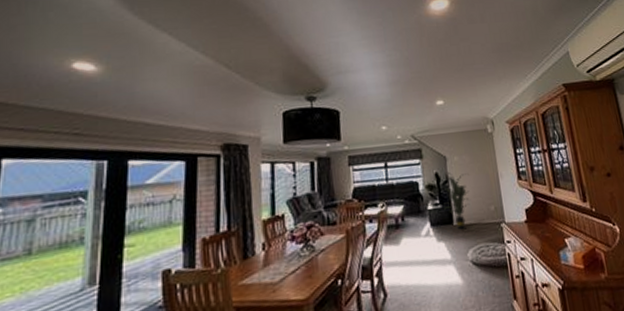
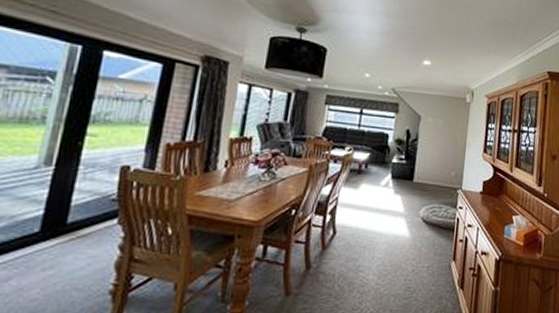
indoor plant: present [440,173,470,230] -> none [408,132,436,188]

